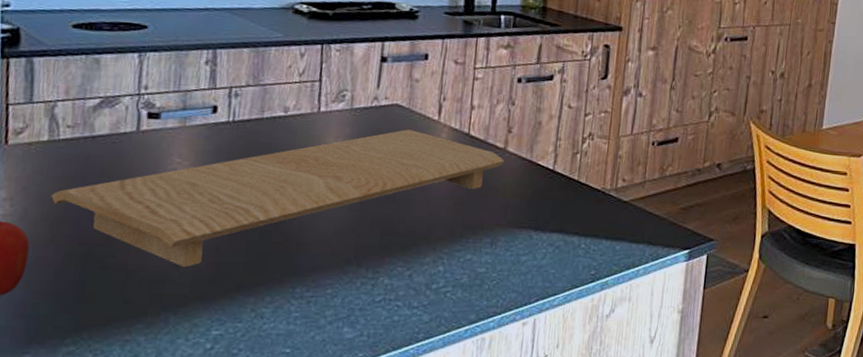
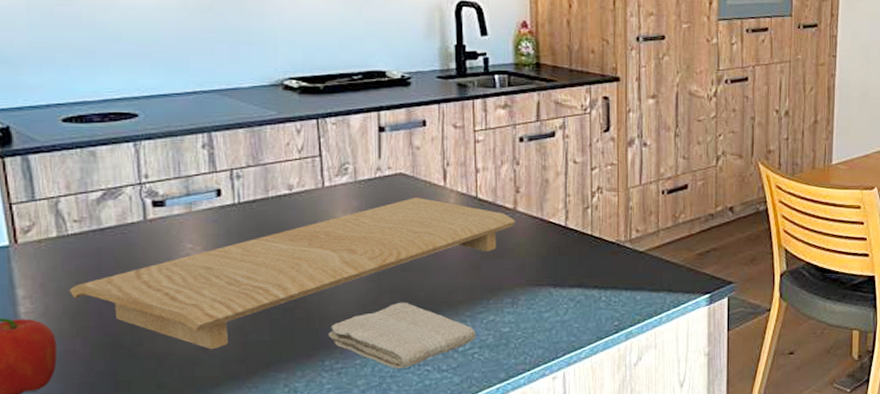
washcloth: none [302,233,452,302] -> present [328,302,477,369]

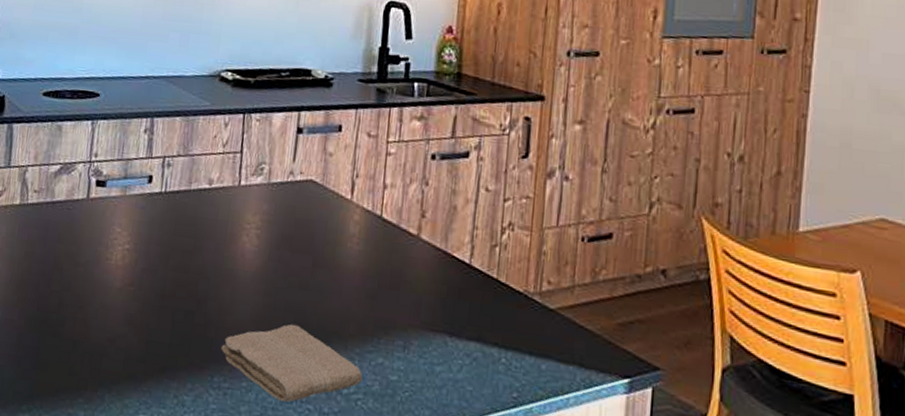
cutting board: present [69,198,515,350] -> none [18,208,417,343]

